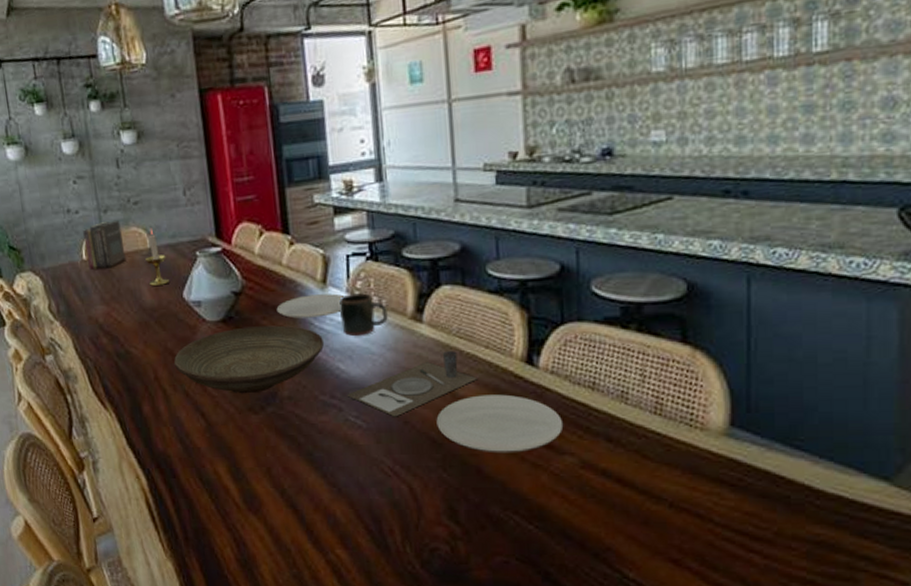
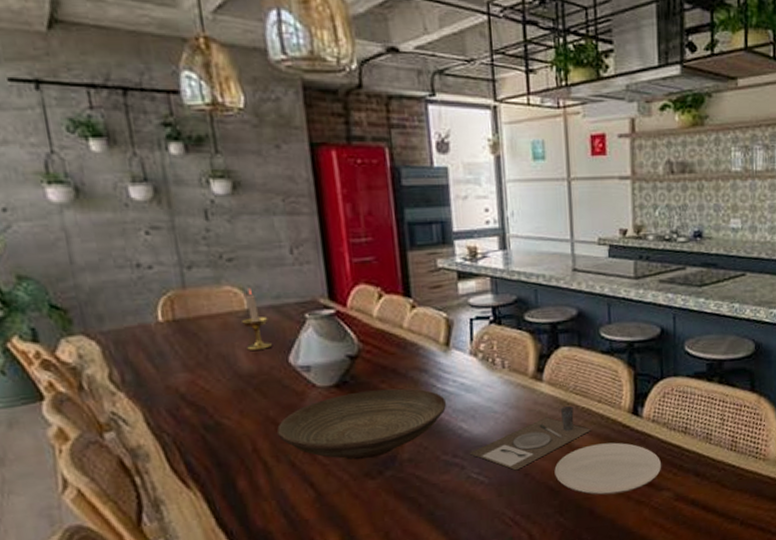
books: present [83,221,126,271] -> none [158,278,217,334]
plate: present [276,293,343,319] -> none [396,356,467,381]
mug: present [339,293,388,336] -> none [462,355,510,396]

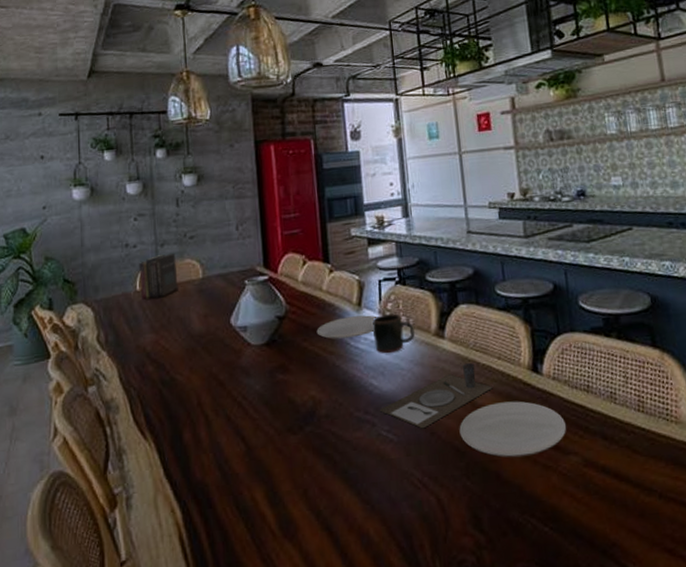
books: none [158,278,217,334] -> present [139,253,178,301]
candlestick: present [240,289,273,350] -> none [196,260,219,313]
decorative bowl: present [277,388,446,460] -> none [218,346,359,415]
plate: none [396,356,467,381] -> present [316,315,376,339]
mug: none [462,355,510,396] -> present [372,313,415,353]

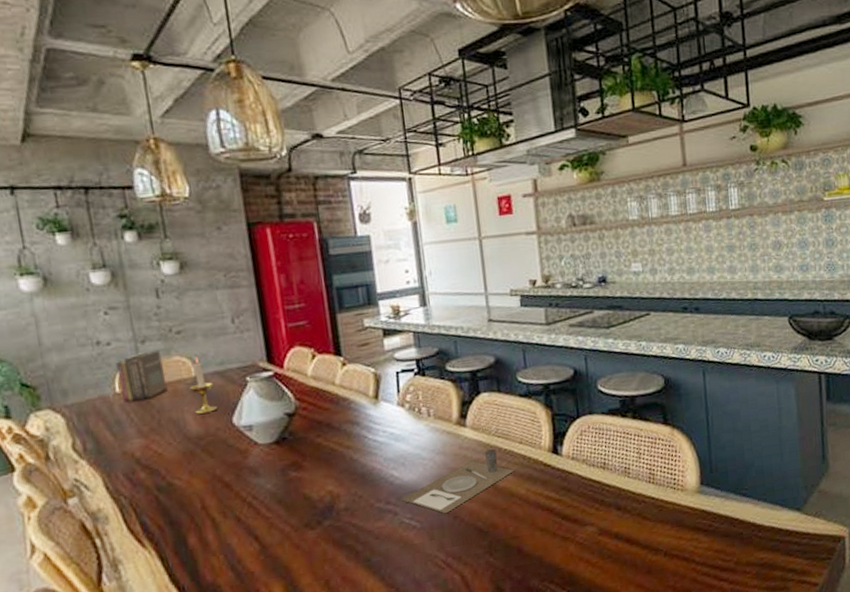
candlestick: none [196,260,219,313] -> present [189,357,218,414]
plate: present [316,315,376,339] -> none [330,407,395,434]
mug: present [372,313,415,353] -> none [391,404,436,445]
plate: present [459,401,567,458] -> none [482,481,584,534]

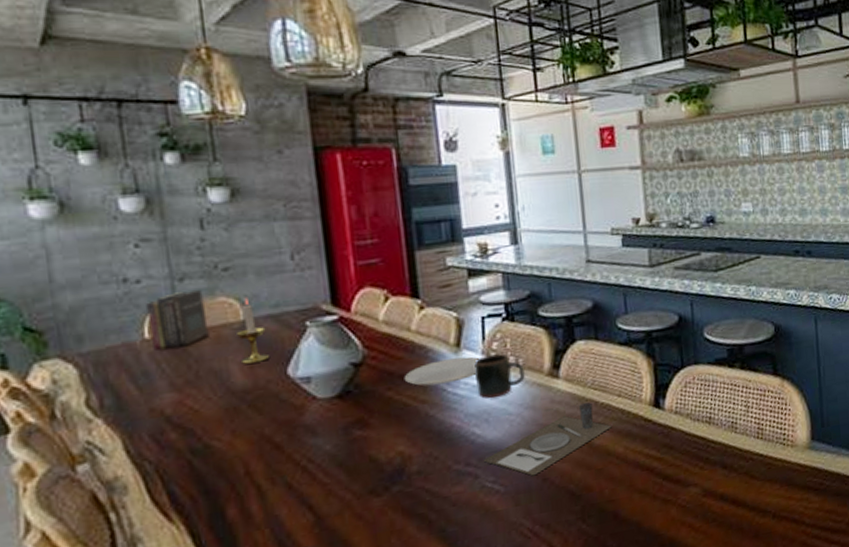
plate: none [330,407,395,434] -> present [404,356,479,386]
mug: none [391,404,436,445] -> present [474,353,525,399]

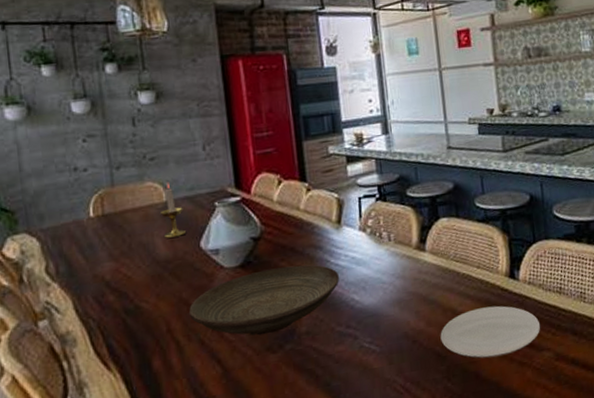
books: present [146,290,209,352] -> none [91,176,139,228]
decorative bowl: none [273,394,458,477] -> present [189,265,339,336]
plate: present [404,356,479,386] -> none [294,232,357,258]
mug: present [474,353,525,399] -> none [353,229,396,269]
place setting: present [483,402,613,476] -> none [361,273,473,338]
plate: none [574,438,688,497] -> present [440,306,541,359]

